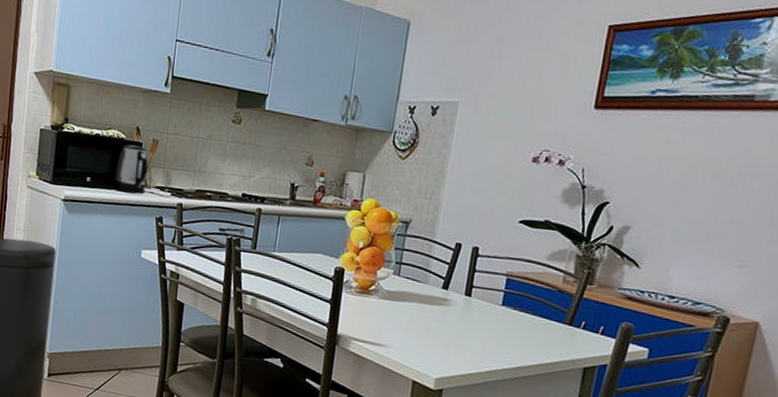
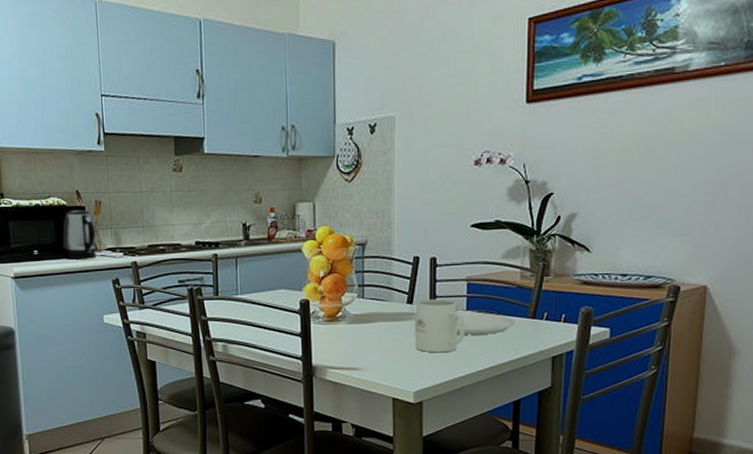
mug: none [444,287,499,345] -> present [414,299,466,353]
plate: none [489,306,550,334] -> present [457,312,515,335]

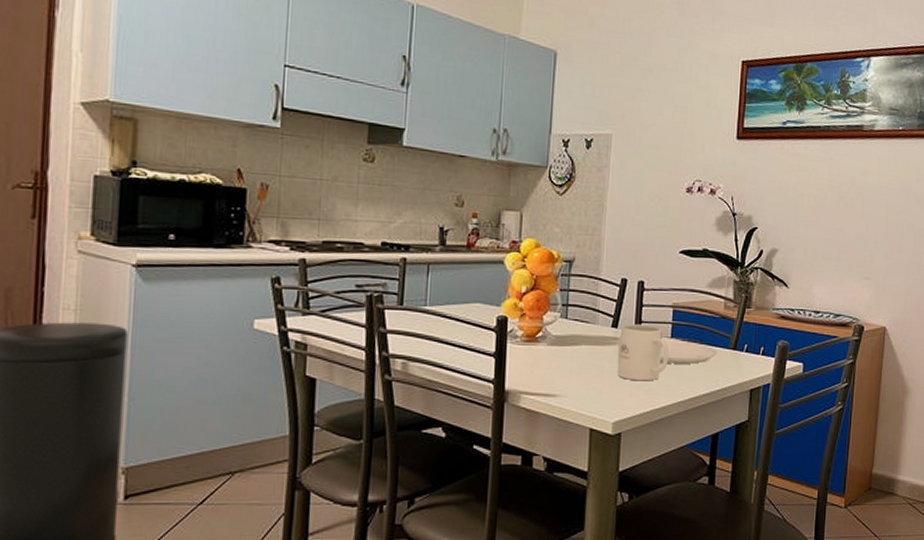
kettle: present [62,210,97,260] -> none [209,191,256,251]

